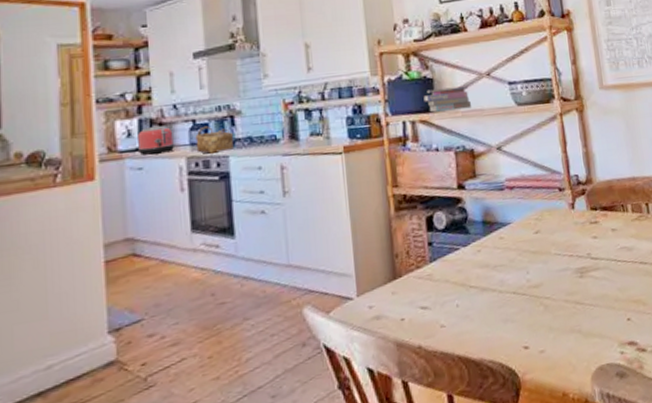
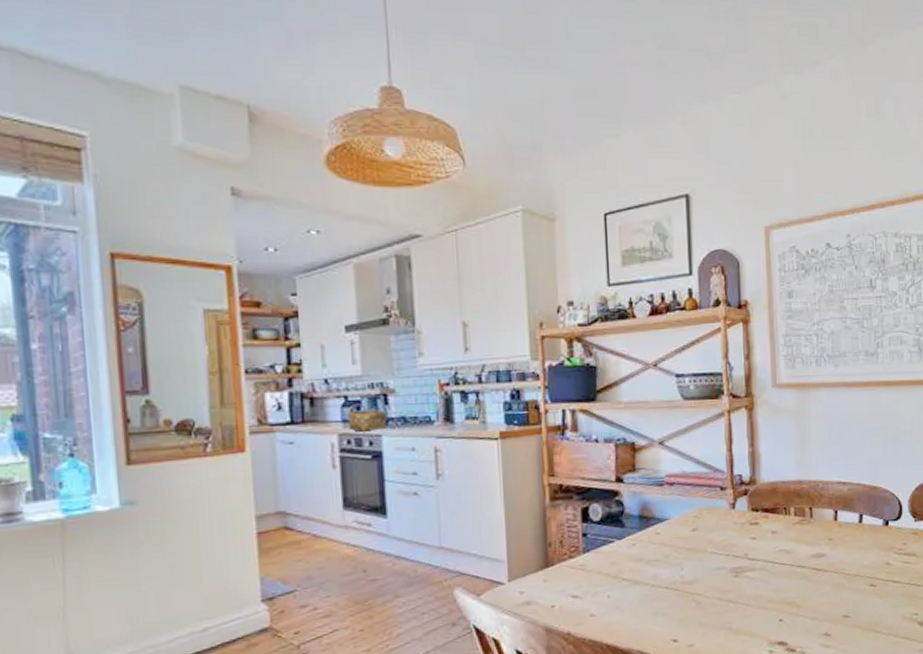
toaster: present [138,126,174,157] -> none [288,401,326,431]
books: present [423,86,471,113] -> none [585,376,635,402]

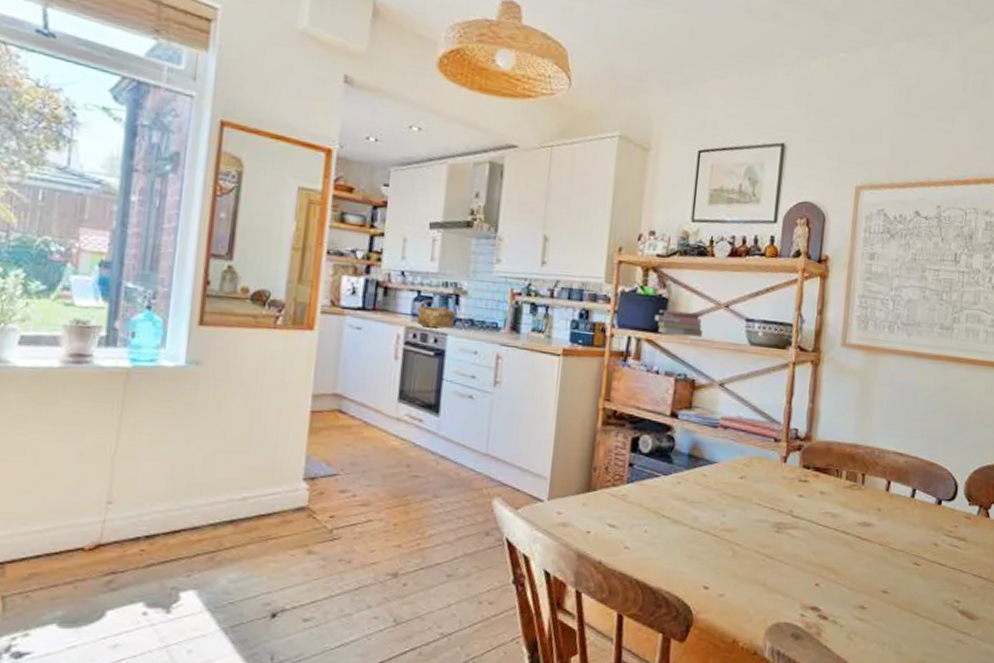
books: none [585,376,635,402] -> present [654,309,703,337]

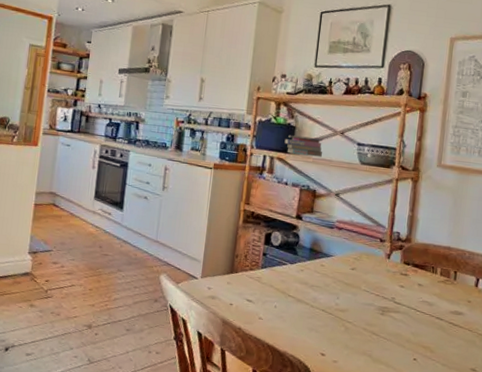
woven basket: present [416,299,456,329] -> none [108,125,137,147]

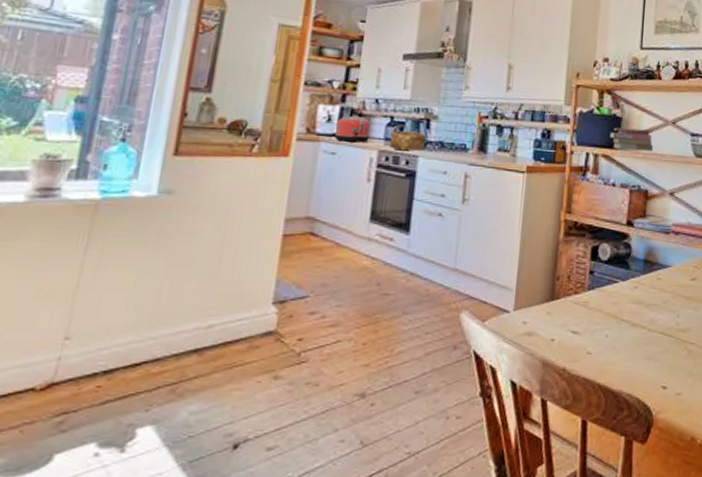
toaster: none [69,117,95,139] -> present [335,116,371,144]
woven basket: none [108,125,137,147] -> present [389,124,427,152]

